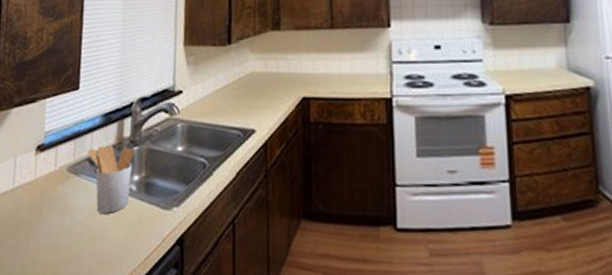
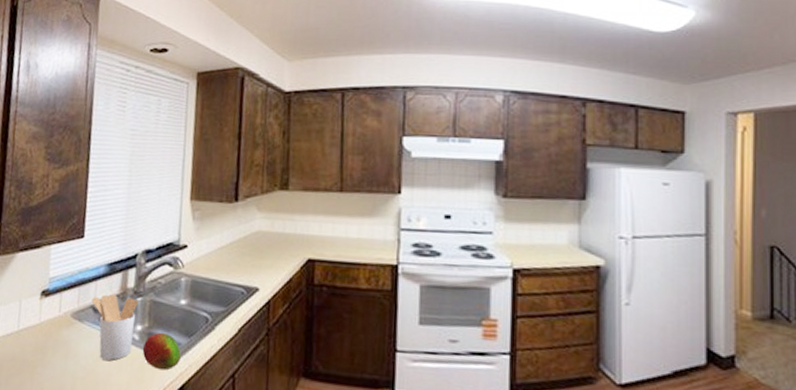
fruit: none [140,181,180,221] -> present [142,332,181,371]

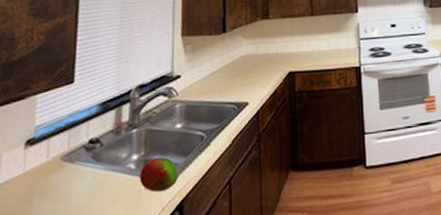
utensil holder: present [91,293,139,361] -> none [83,130,134,195]

